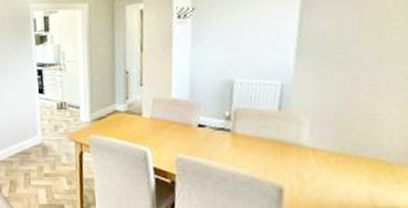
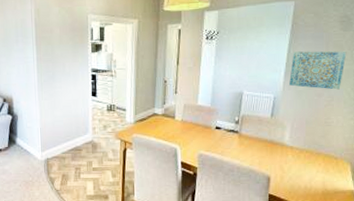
wall art: none [304,16,397,70] -> present [289,51,347,90]

